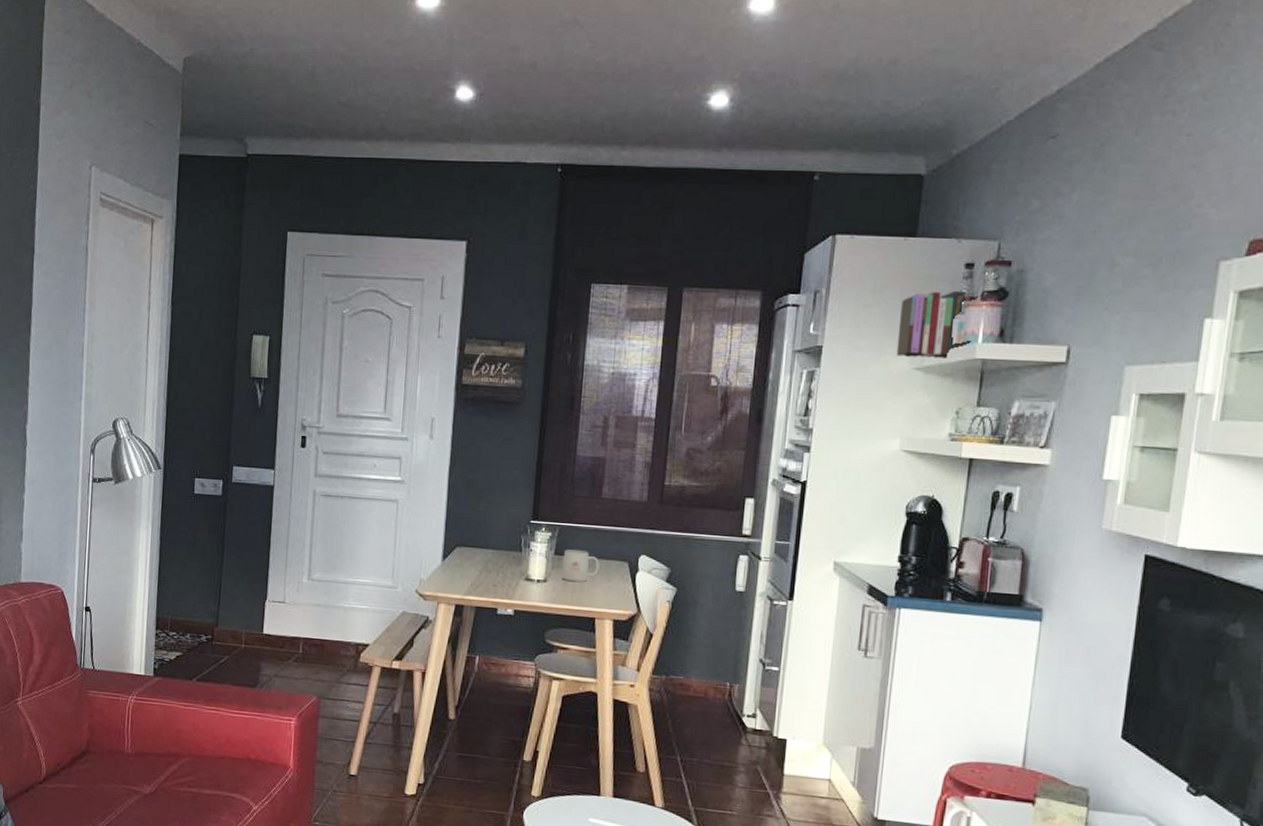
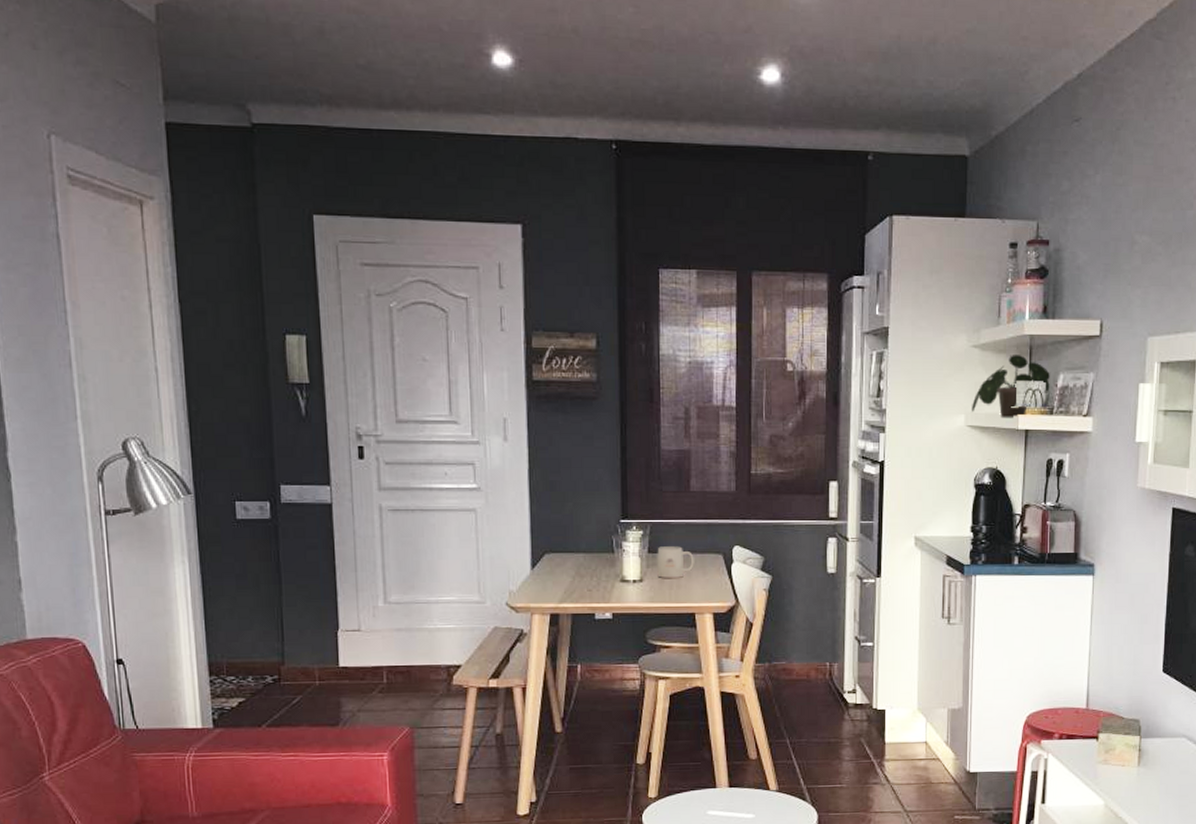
books: present [896,290,981,358] -> none [955,269,1025,335]
potted plant: none [909,379,1003,446] -> present [972,355,1050,419]

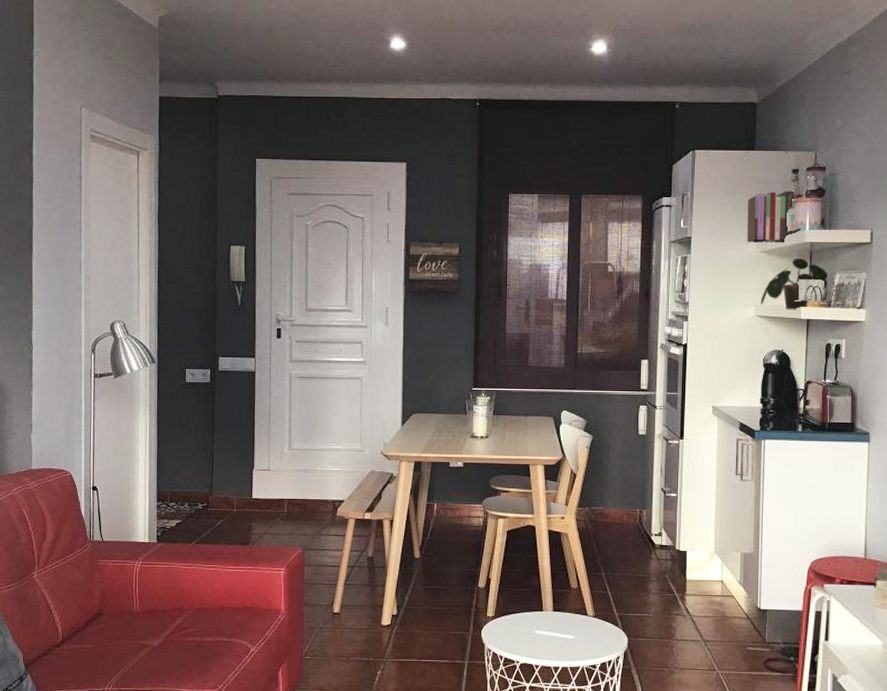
mug: present [657,546,694,578] -> none [500,410,530,435]
books: none [955,269,1025,335] -> present [747,190,805,243]

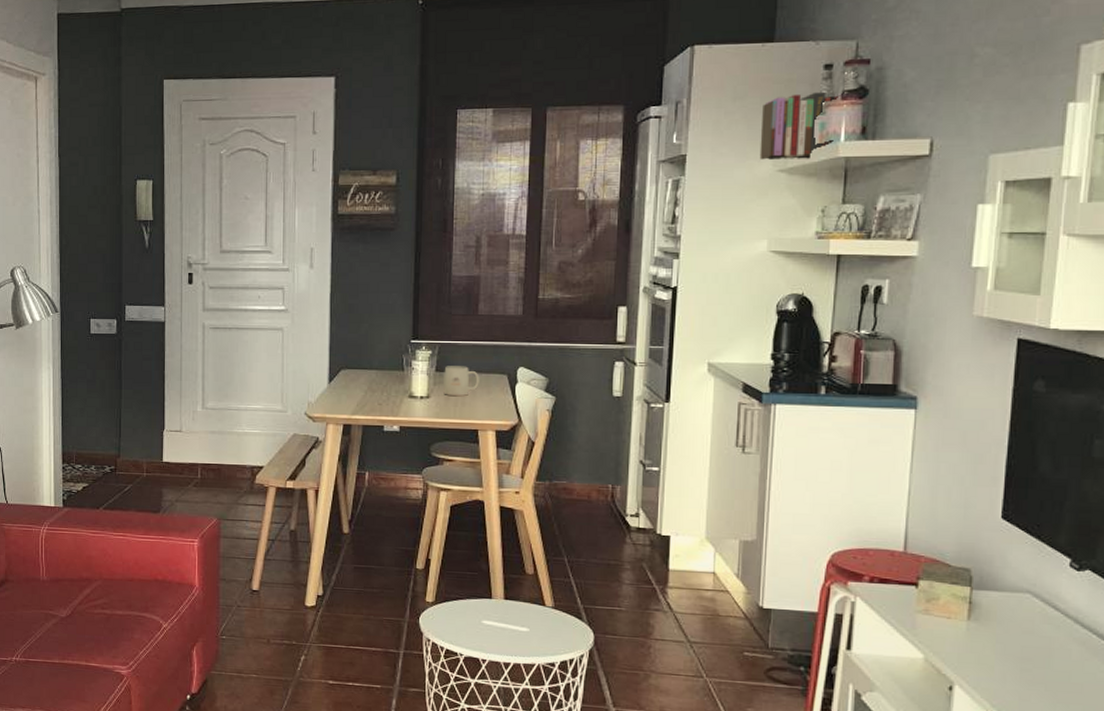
mug: none [500,410,530,435] -> present [443,366,480,396]
potted plant: present [761,258,828,310] -> none [776,178,868,244]

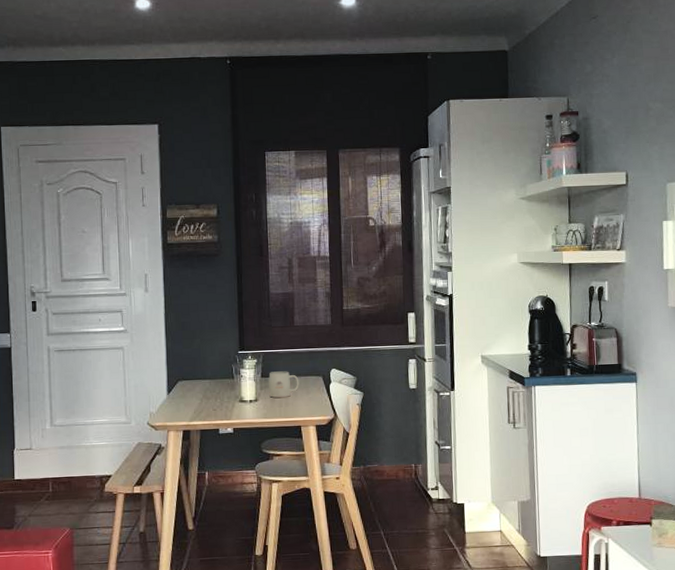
books: present [759,91,841,160] -> none [504,136,560,190]

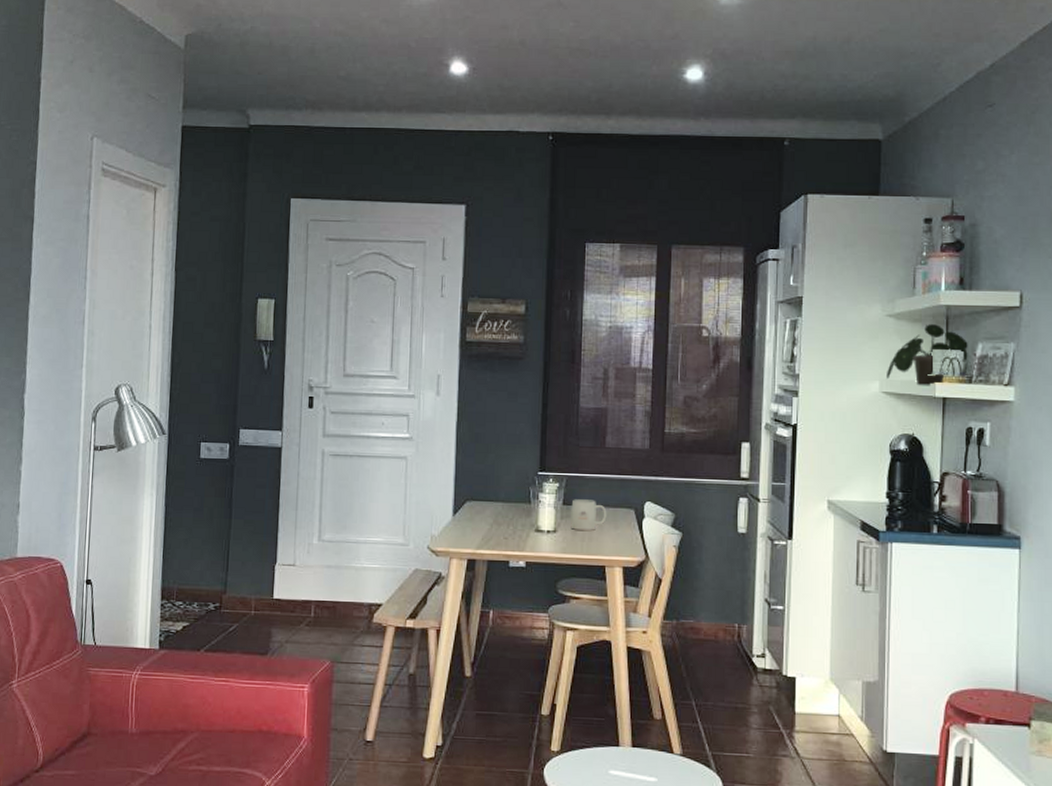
potted plant: none [523,203,587,255] -> present [887,324,968,386]

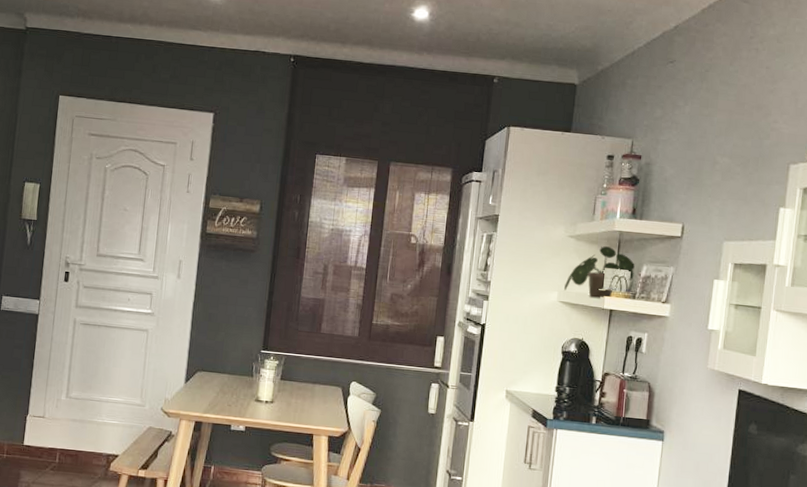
mug: present [571,499,607,530] -> none [286,375,318,403]

